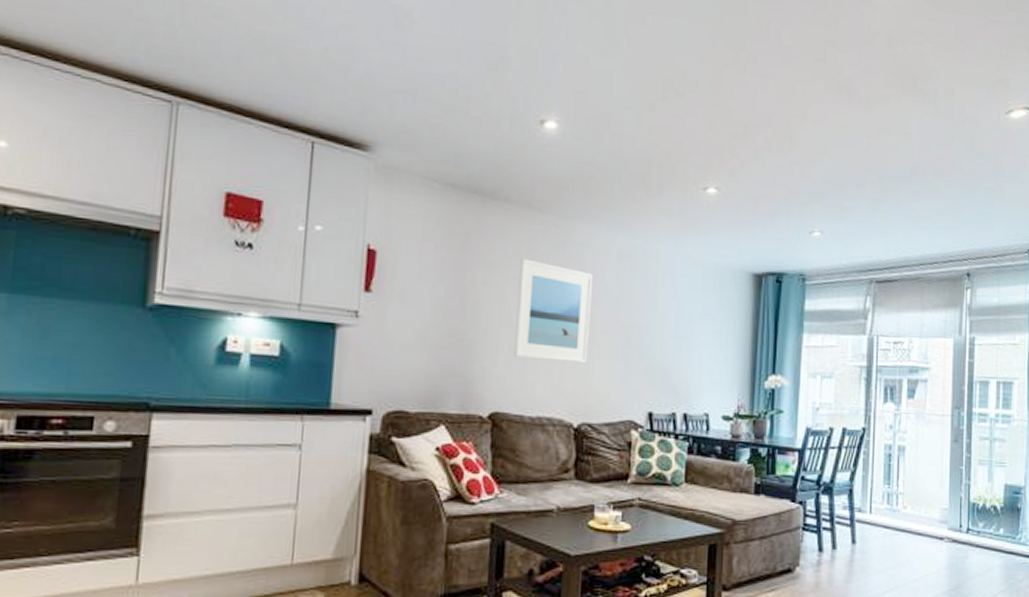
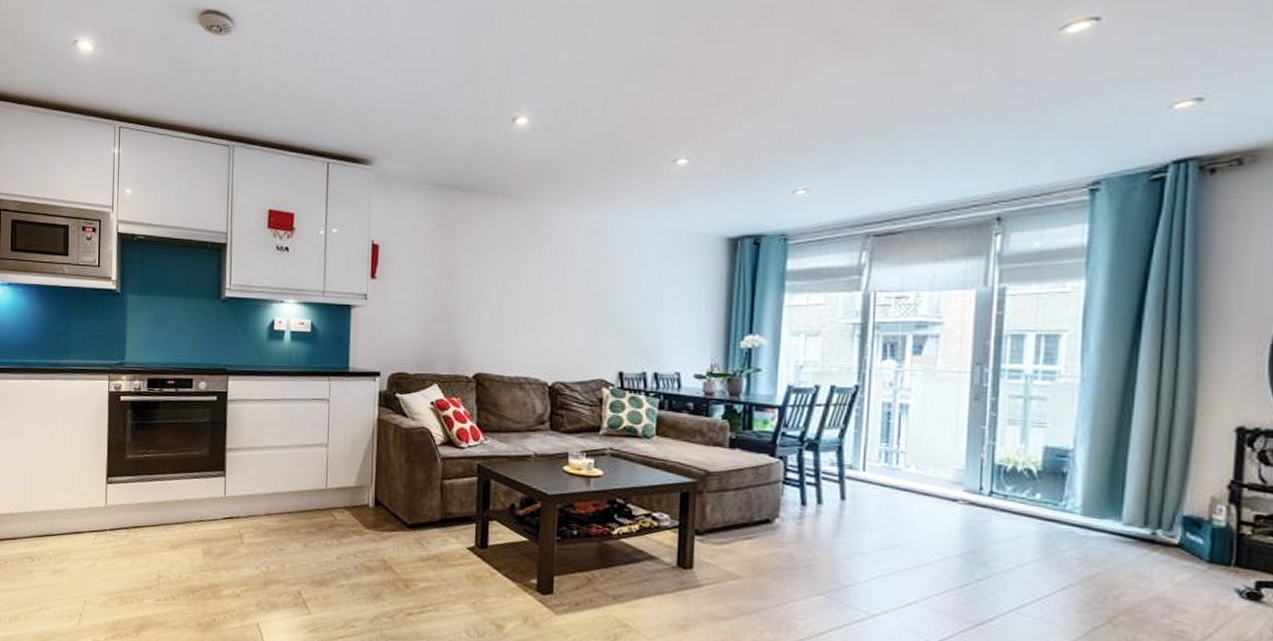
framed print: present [513,258,594,364] -> none [493,242,564,330]

